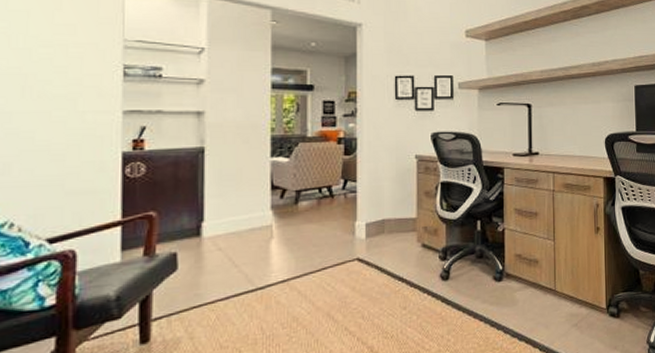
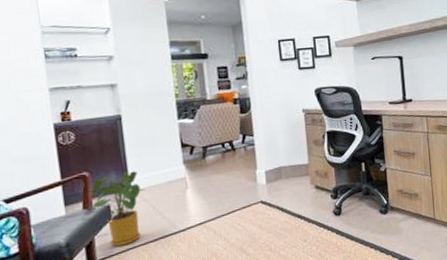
house plant: none [154,213,222,304] -> present [91,171,145,247]

